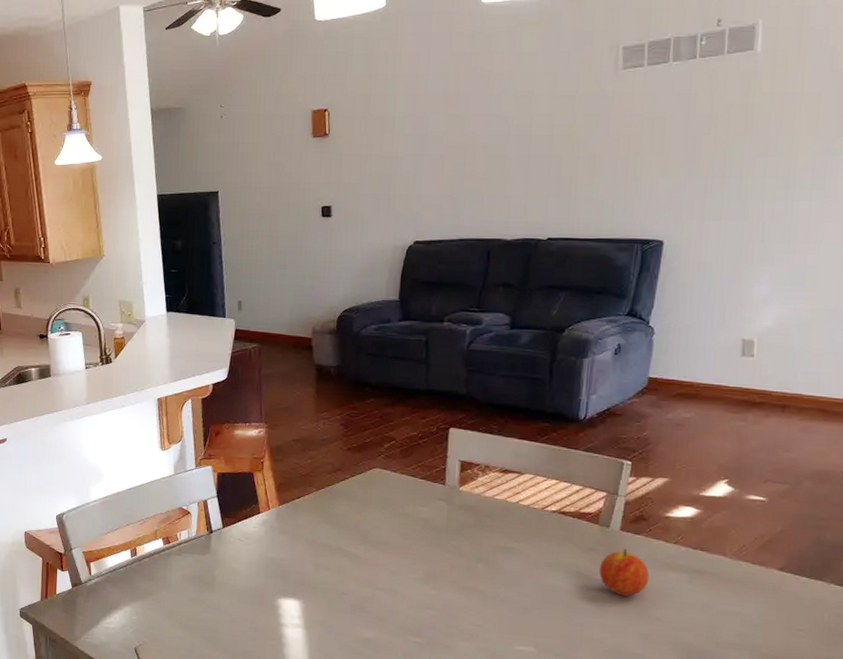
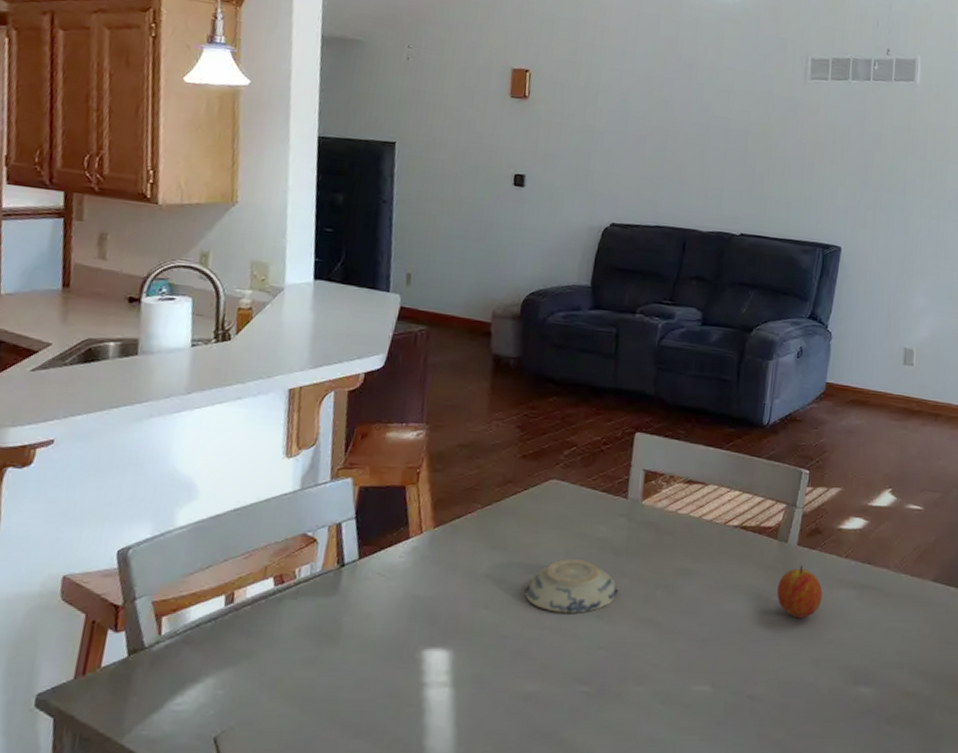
decorative bowl: none [359,534,442,579] -> present [525,559,619,613]

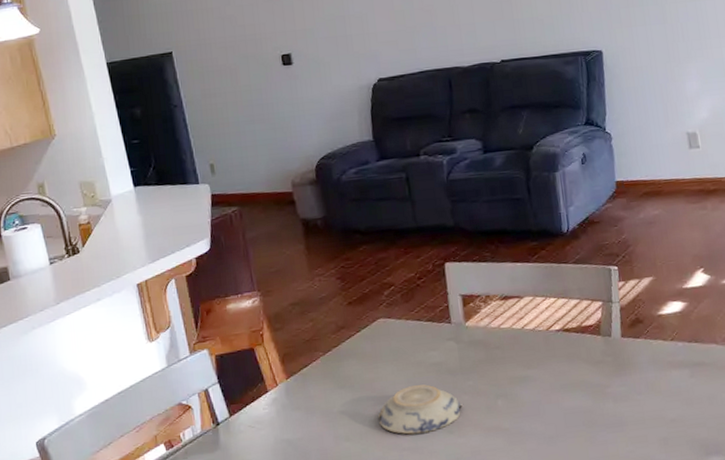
fruit: present [777,565,823,619] -> none [610,355,657,404]

